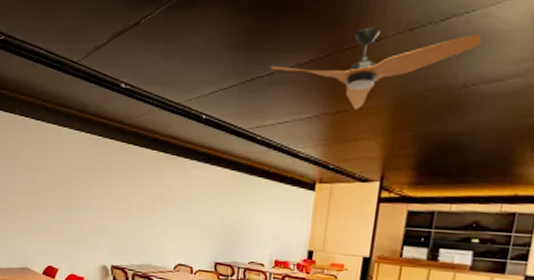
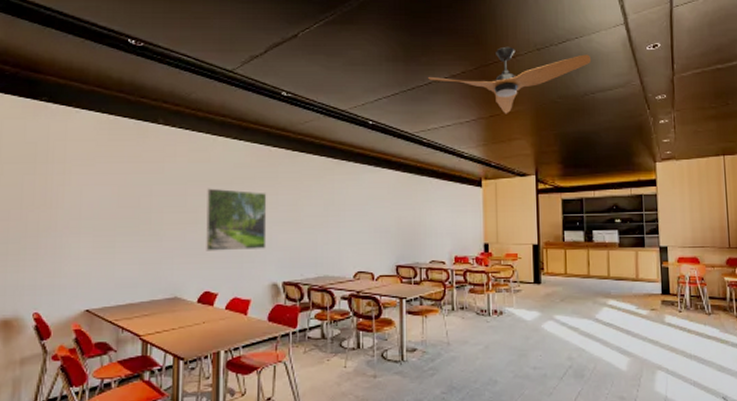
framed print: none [50,175,102,234] -> present [206,188,267,251]

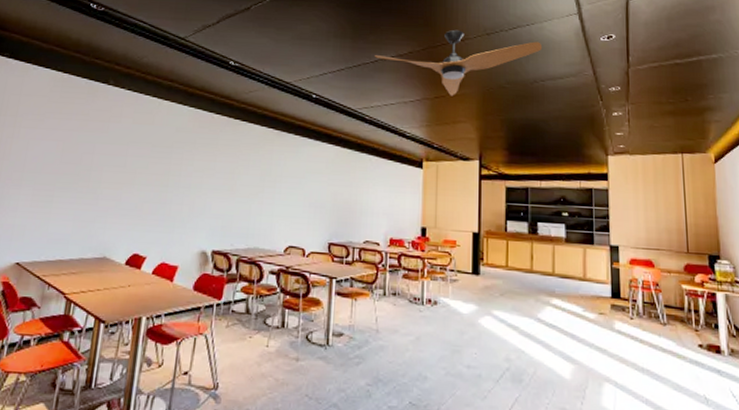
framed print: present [206,188,267,251] -> none [140,150,205,215]

